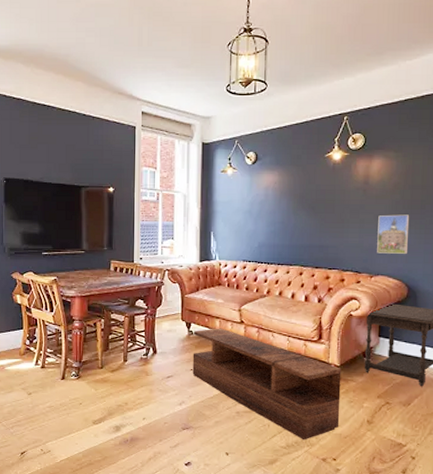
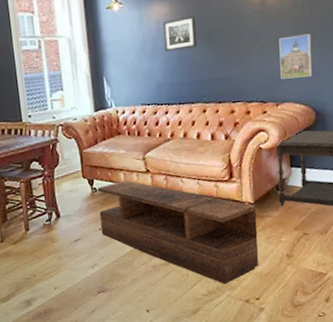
wall art: none [270,186,301,216] -> present [163,16,197,51]

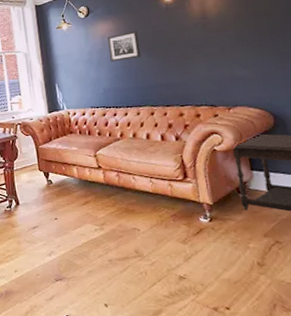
coffee table: present [97,180,259,285] -> none [52,175,226,288]
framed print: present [279,34,312,79] -> none [224,42,264,85]

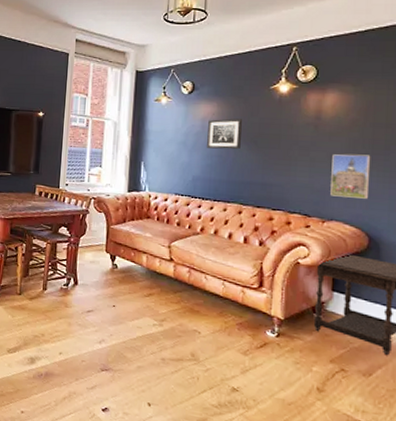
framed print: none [224,42,264,85] -> present [330,154,371,199]

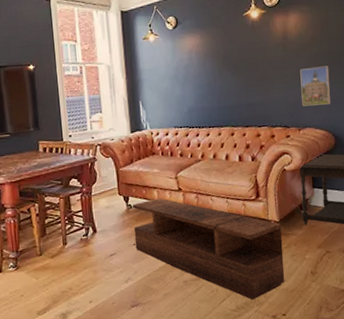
coffee table: none [114,263,286,401] -> present [132,198,285,300]
wall art: present [207,118,242,150] -> none [194,47,225,79]

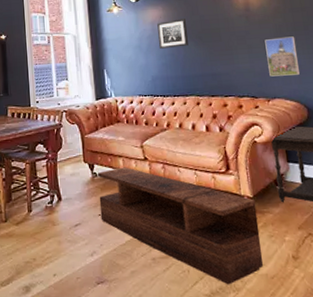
wall art: none [194,47,225,79] -> present [157,19,188,49]

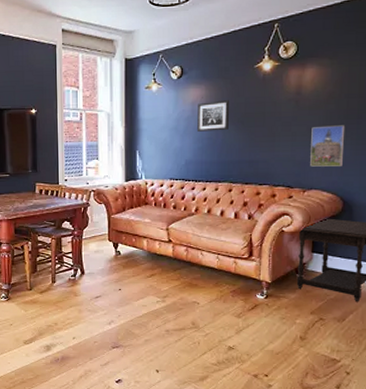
coffee table: present [97,167,264,285] -> none [120,247,273,357]

